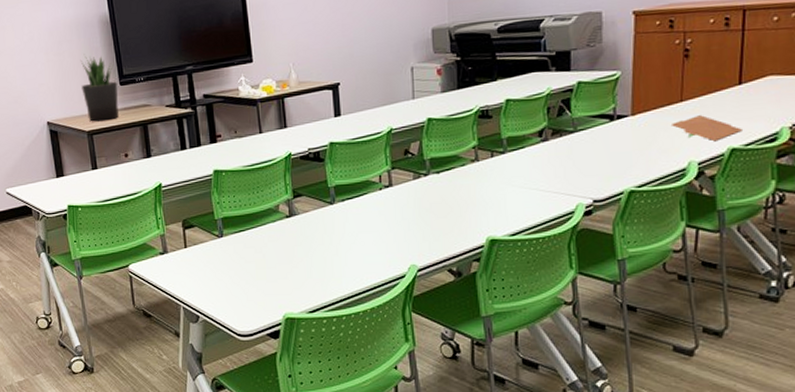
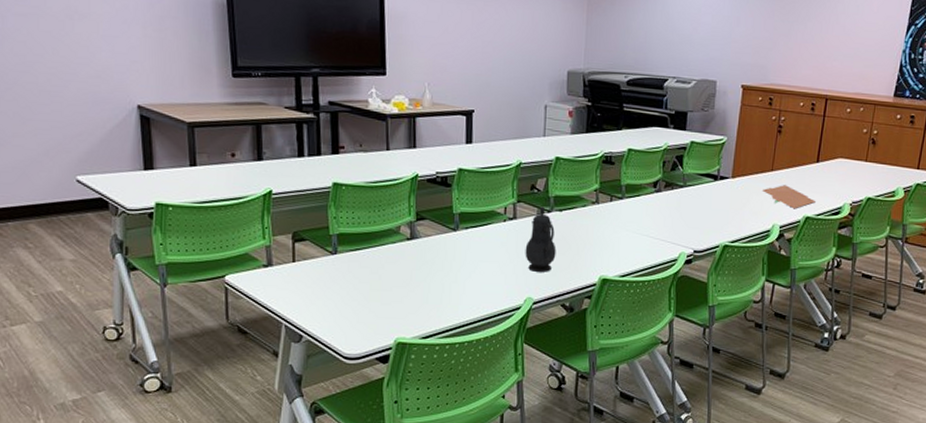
planter: present [80,54,119,122] -> none [185,35,230,114]
coffeepot: none [404,170,438,238] -> present [525,206,557,272]

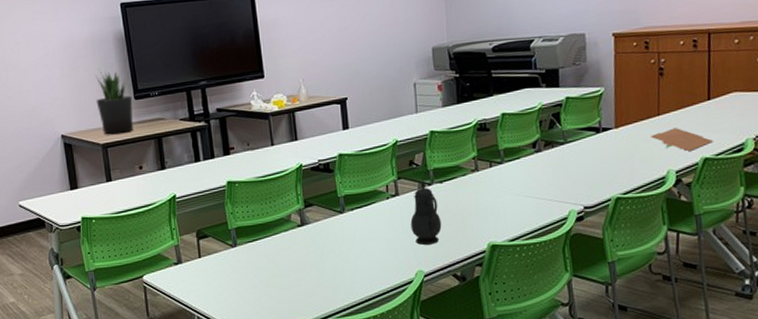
planter: none [185,35,230,114] -> present [95,69,134,135]

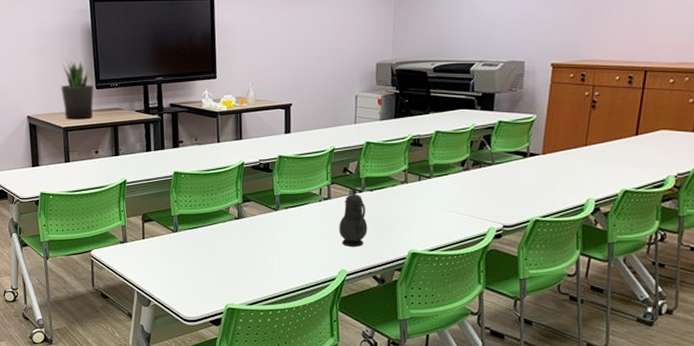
papers: present [650,128,713,152] -> none [574,159,635,183]

